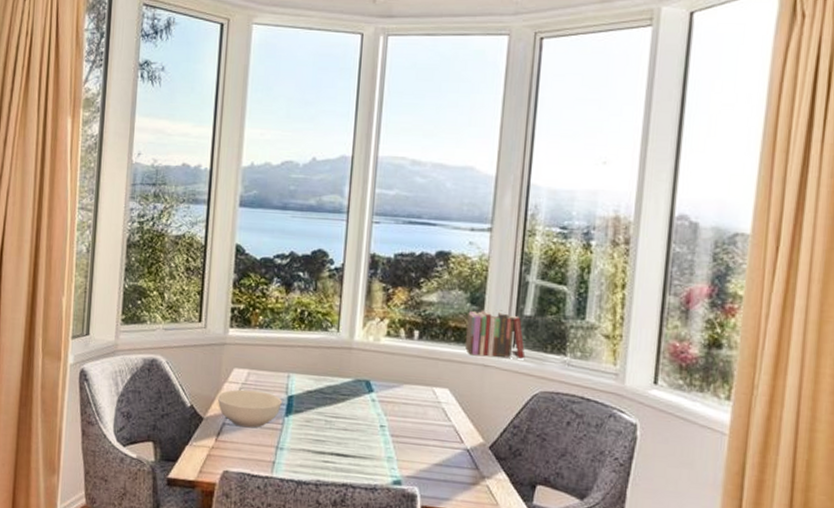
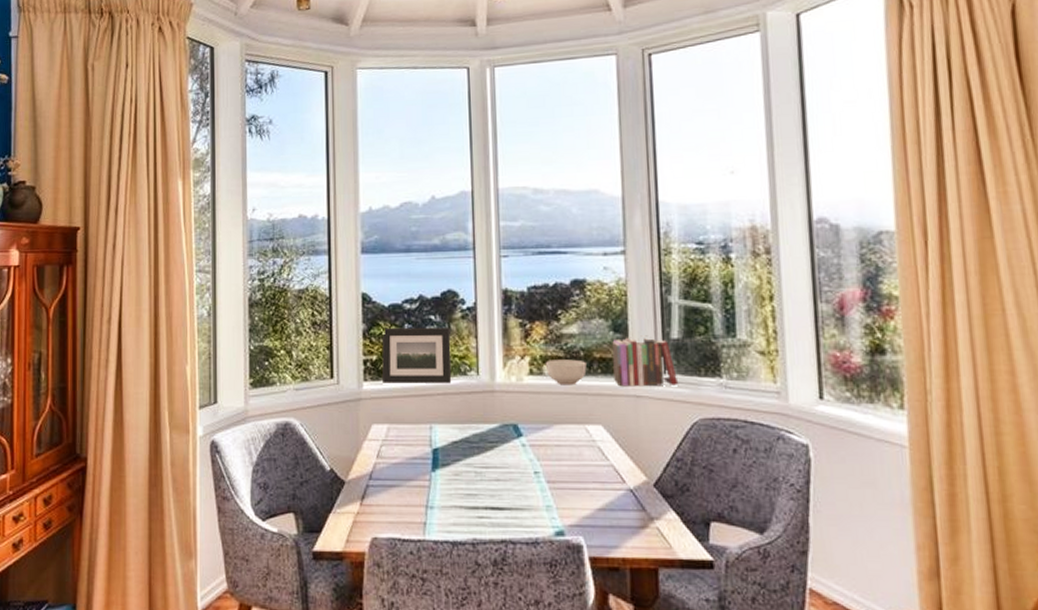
bowl: present [217,389,282,428] -> none [357,446,427,488]
picture frame: none [248,279,317,338] -> present [381,327,452,384]
bowl: none [402,324,441,350] -> present [545,359,587,386]

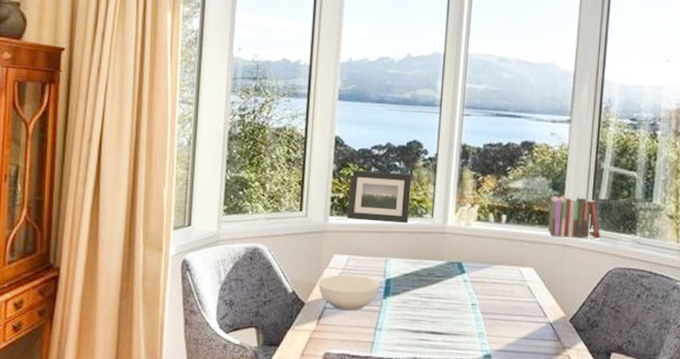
bowl: none [357,446,427,488] -> present [318,274,380,311]
bowl: present [545,359,587,386] -> none [491,209,526,233]

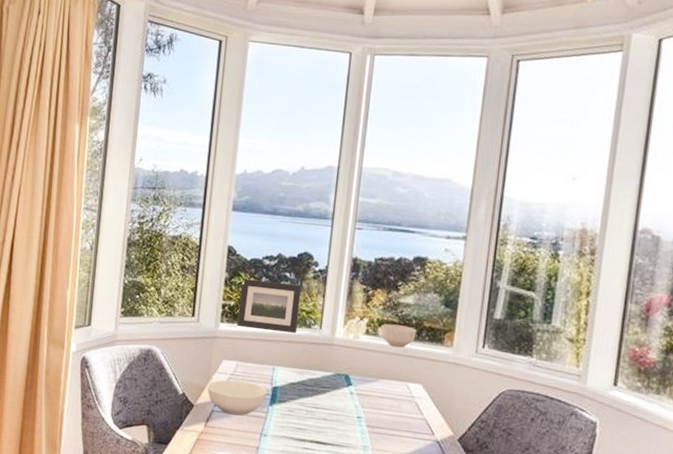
bowl: none [491,209,526,233] -> present [380,323,417,348]
books: present [548,194,601,240] -> none [438,312,494,360]

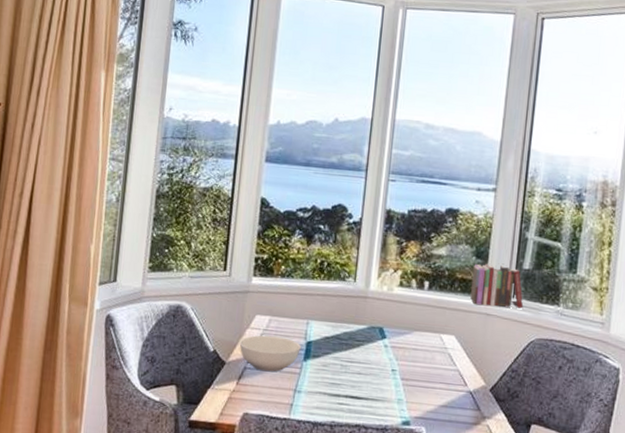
picture frame: present [237,278,302,334] -> none [270,231,336,287]
bowl: present [380,323,417,348] -> none [414,275,449,299]
books: none [438,312,494,360] -> present [470,263,524,309]

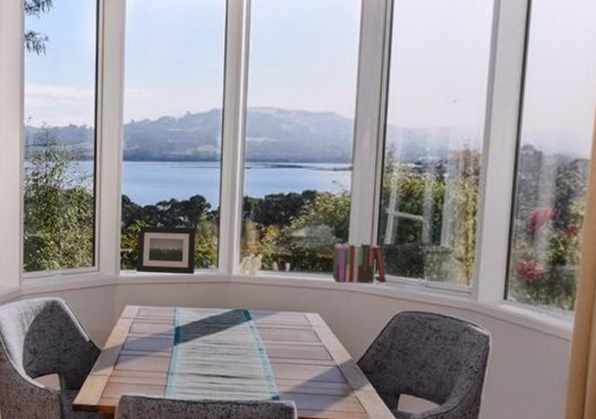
bowl: present [239,335,301,372] -> none [113,323,170,357]
picture frame: none [270,231,336,287] -> present [136,225,196,275]

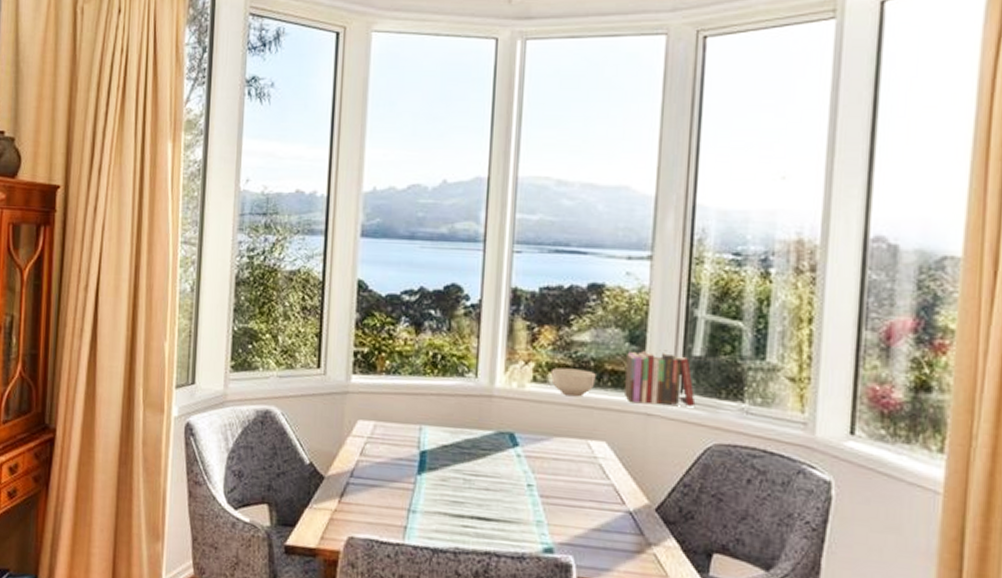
picture frame: present [136,225,196,275] -> none [373,319,451,385]
bowl: none [275,258,310,280] -> present [550,367,596,397]

